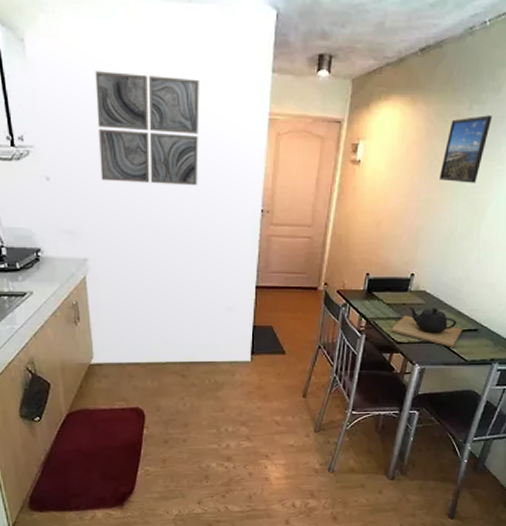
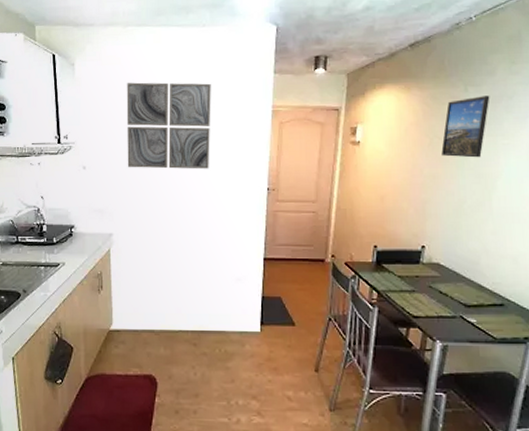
teapot: present [390,308,462,347] -> none [405,280,486,323]

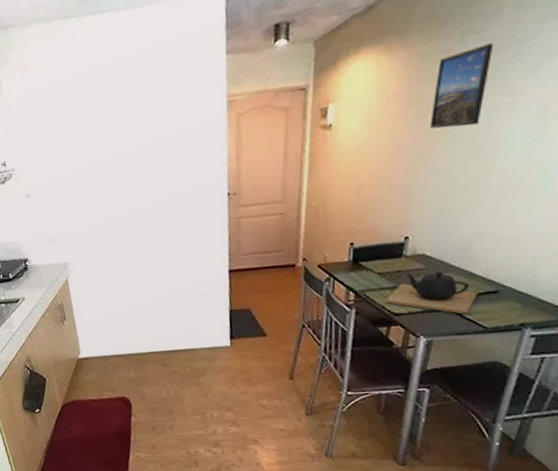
wall art: present [126,82,211,169] -> none [60,78,162,190]
teapot: none [405,280,486,323] -> present [385,271,477,315]

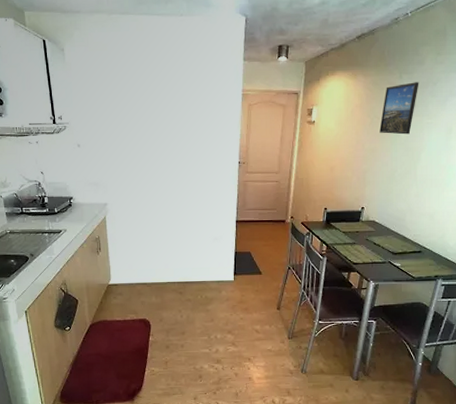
teapot: present [385,271,477,315] -> none [347,234,408,267]

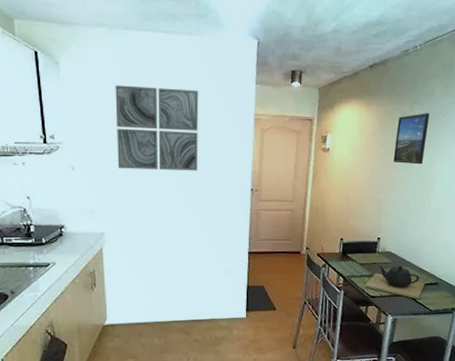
wall art: none [114,67,190,146] -> present [115,85,199,171]
teapot: none [347,234,408,267] -> present [365,265,425,299]

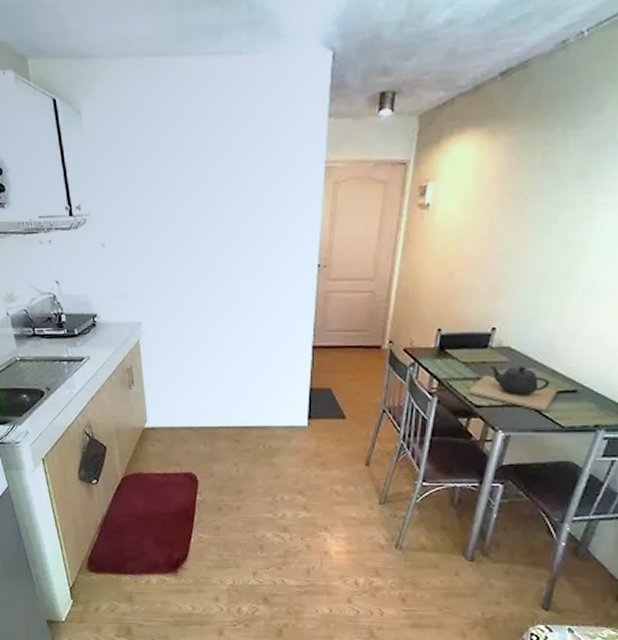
wall art: present [115,85,199,171] -> none [147,133,251,244]
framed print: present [393,113,430,165] -> none [526,140,593,221]

